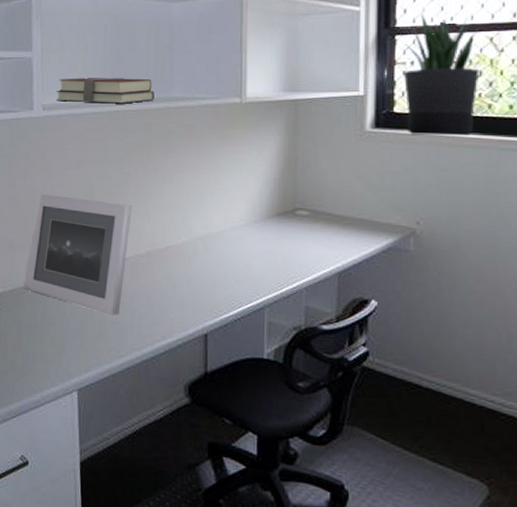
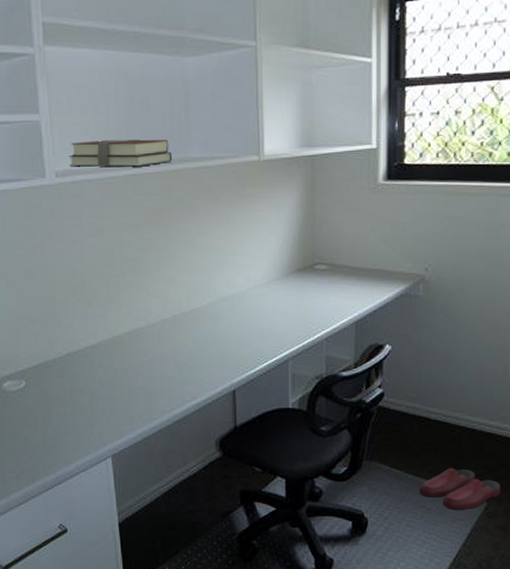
picture frame: present [24,194,132,315] -> none [49,265,156,381]
planter: present [403,12,480,136] -> none [412,62,482,186]
slippers: none [409,444,506,496] -> present [420,467,501,510]

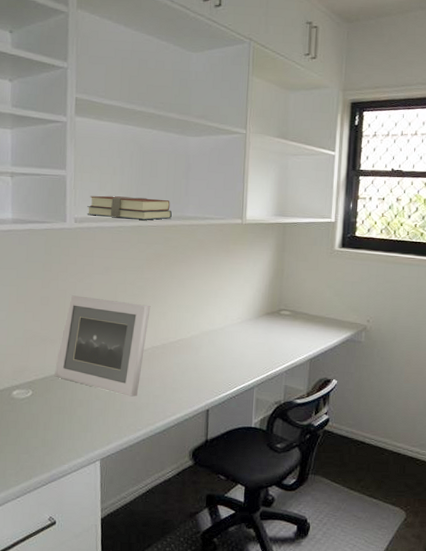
picture frame: none [49,265,156,381] -> present [54,295,151,397]
slippers: present [420,467,501,510] -> none [353,483,418,520]

